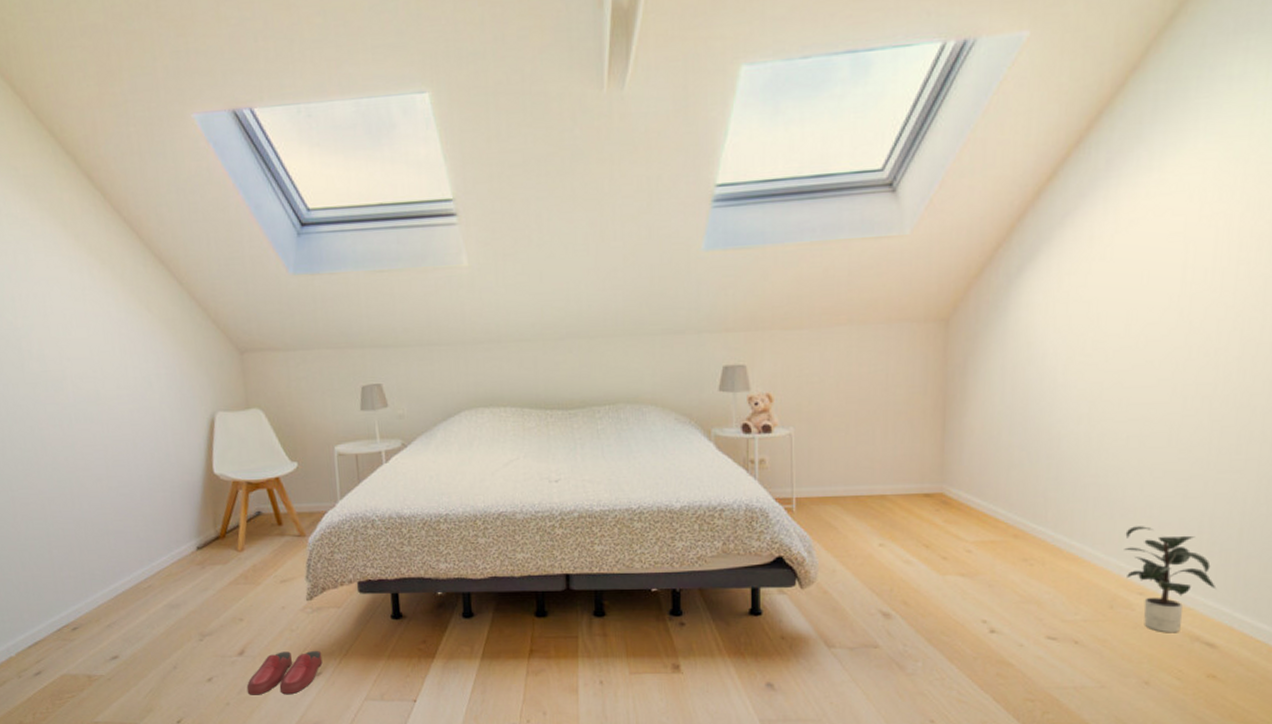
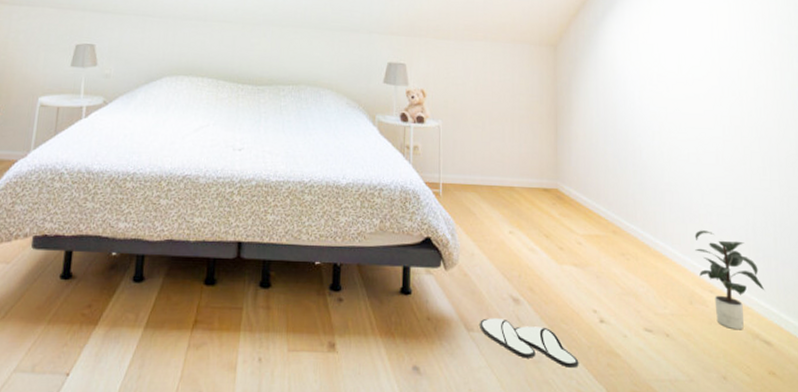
slippers: none [842,634,961,679] -> present [480,318,579,368]

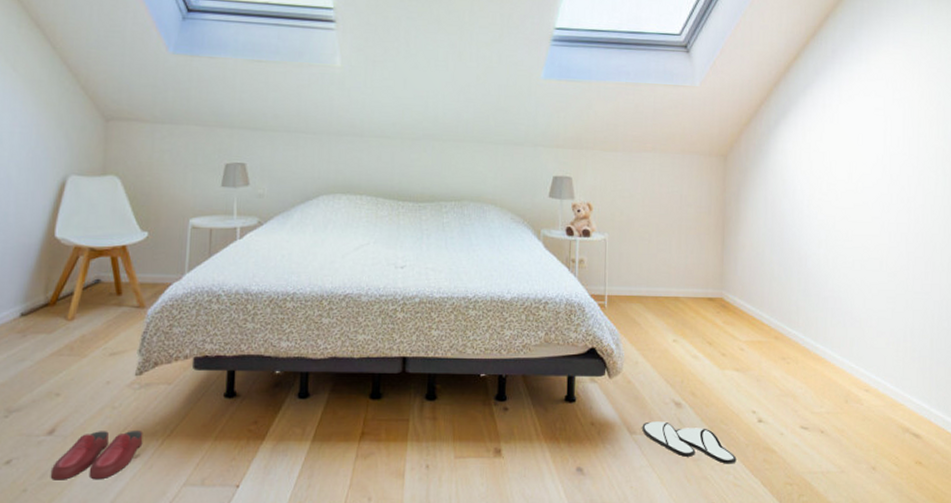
potted plant: present [695,230,765,330] -> none [854,334,918,425]

